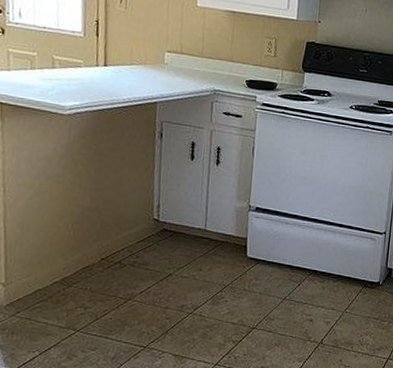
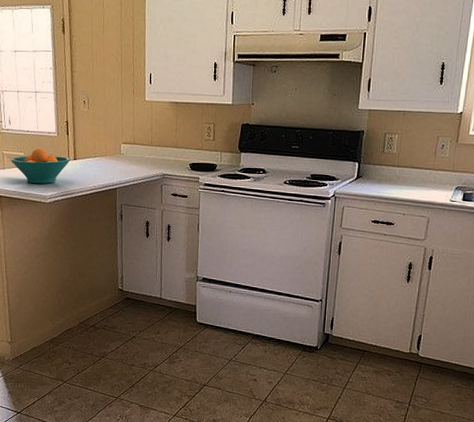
fruit bowl: none [18,48,100,92] -> present [10,148,71,184]

